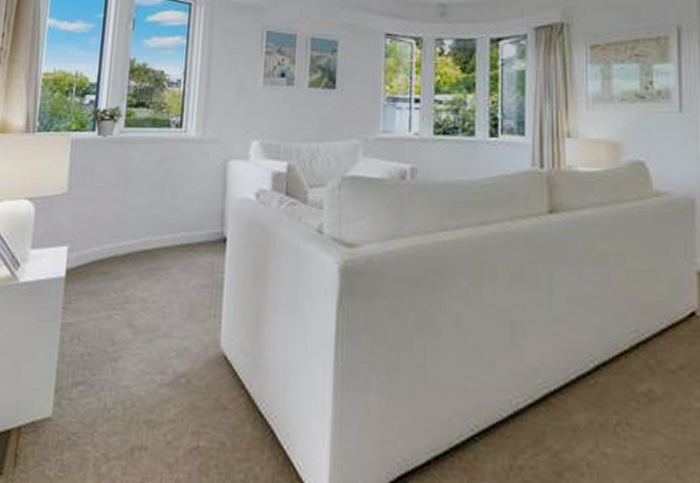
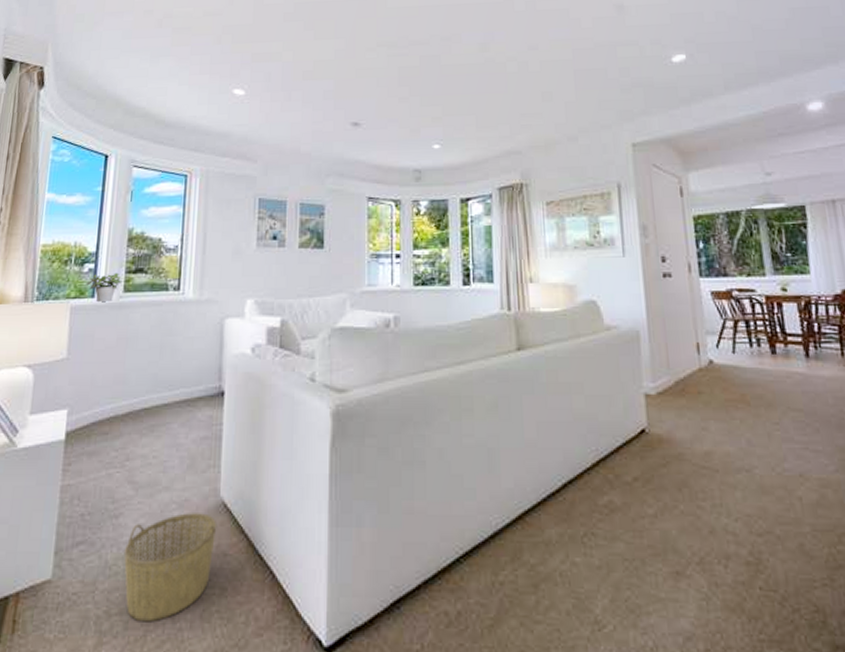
basket: none [122,362,217,470] -> present [123,513,217,622]

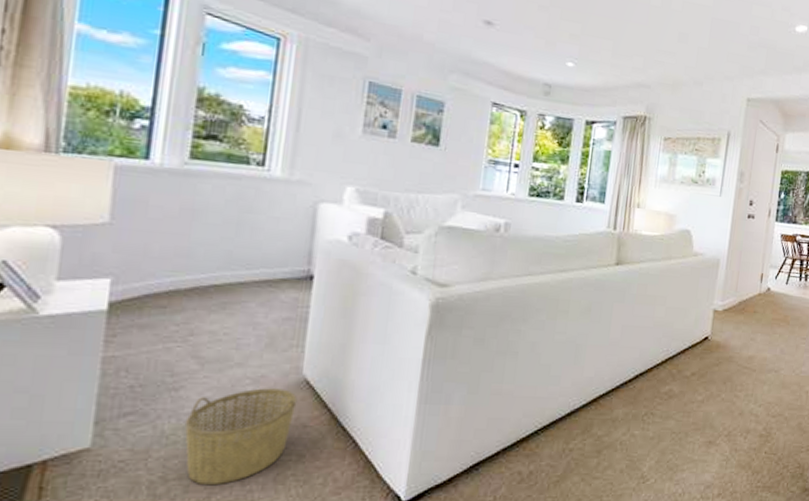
potted plant: present [86,272,123,303] -> none [137,133,189,168]

